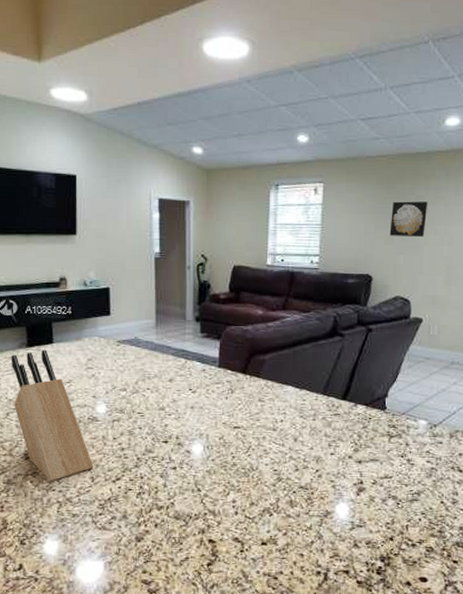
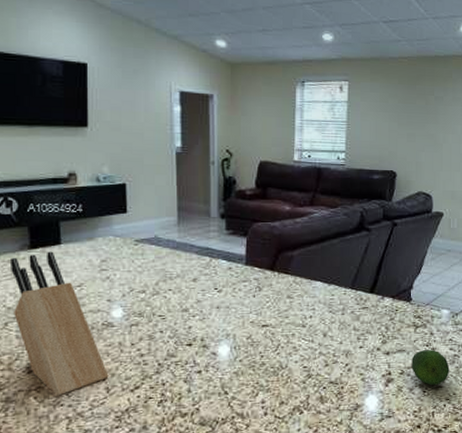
fruit: none [385,460,426,498] -> present [411,349,450,386]
wall art: present [389,201,428,237] -> none [411,101,447,135]

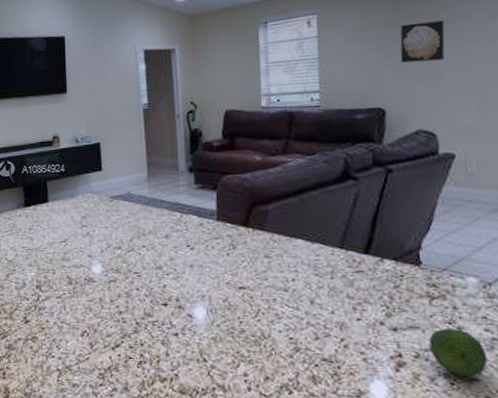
knife block: present [11,251,109,396] -> none [10,209,92,348]
wall art: none [411,101,447,135] -> present [400,20,445,63]

